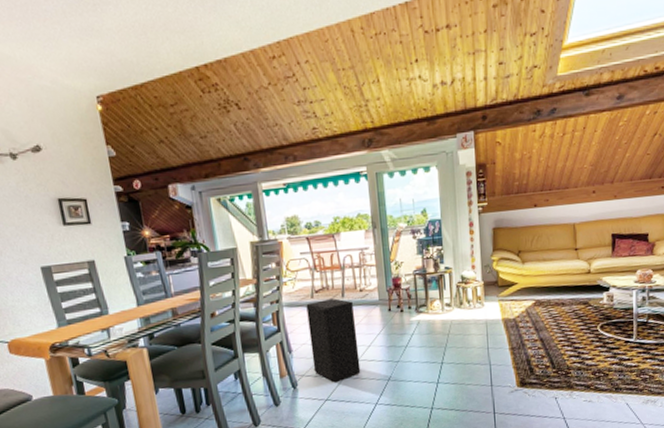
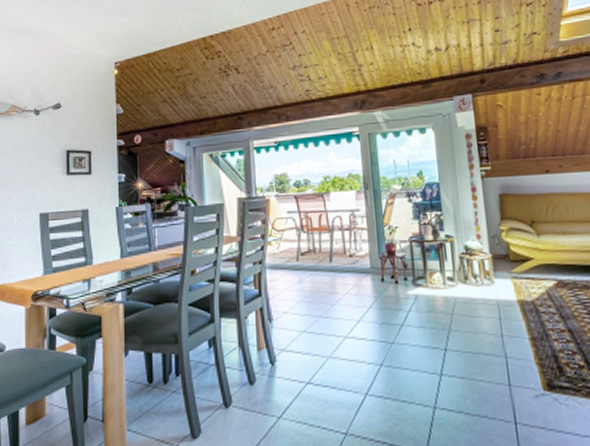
speaker: present [306,298,361,382] -> none [290,263,349,361]

